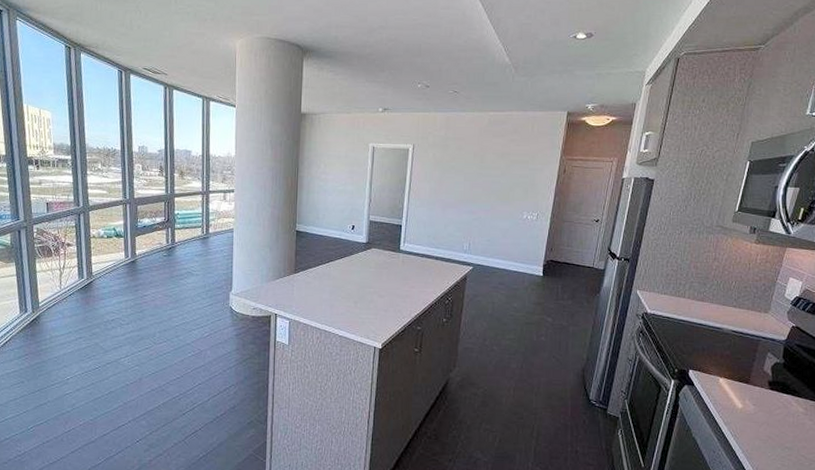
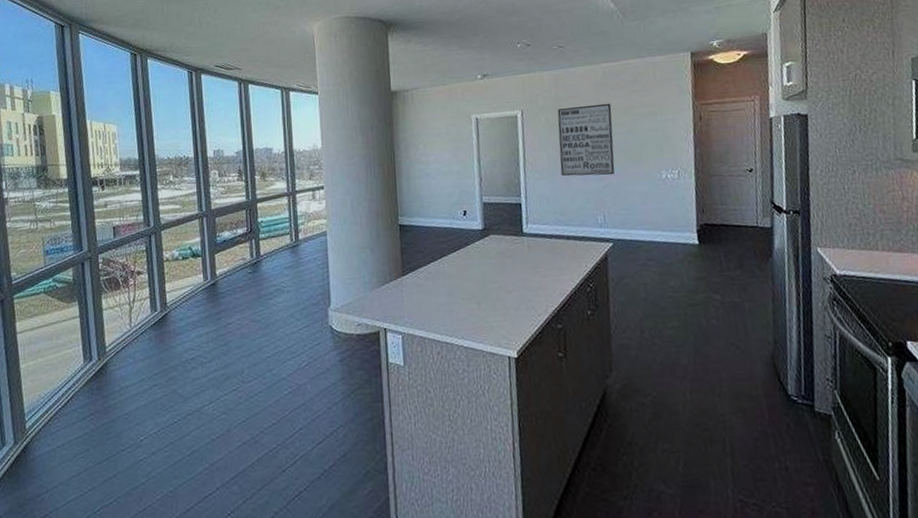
wall art: none [439,147,491,211] -> present [557,103,615,176]

